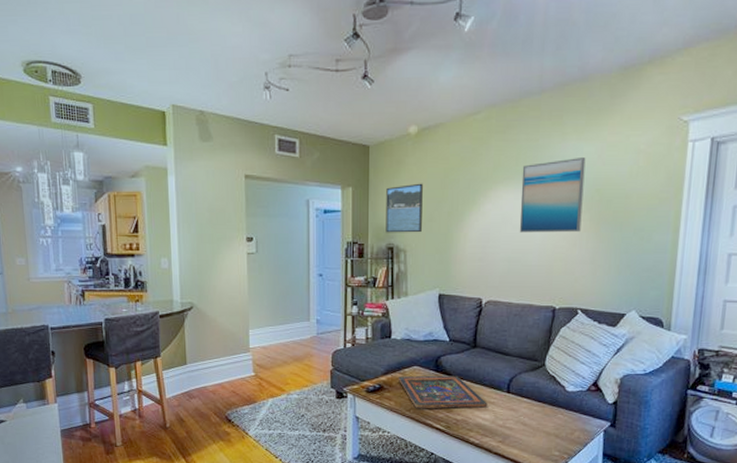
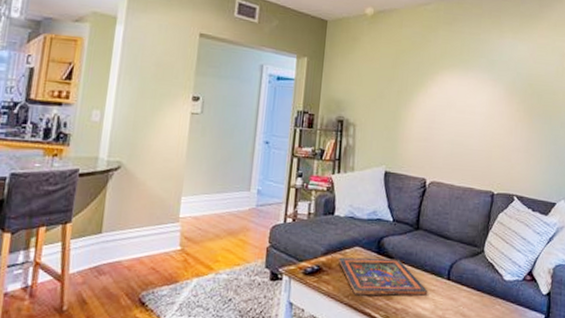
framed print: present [386,183,423,233] -> none [337,60,376,109]
wall art: present [519,156,586,233] -> none [462,53,520,122]

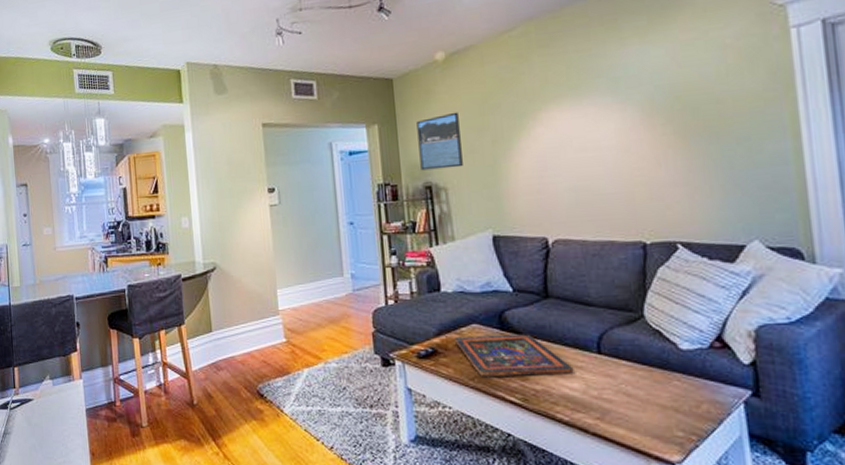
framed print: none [337,60,376,109] -> present [416,112,463,171]

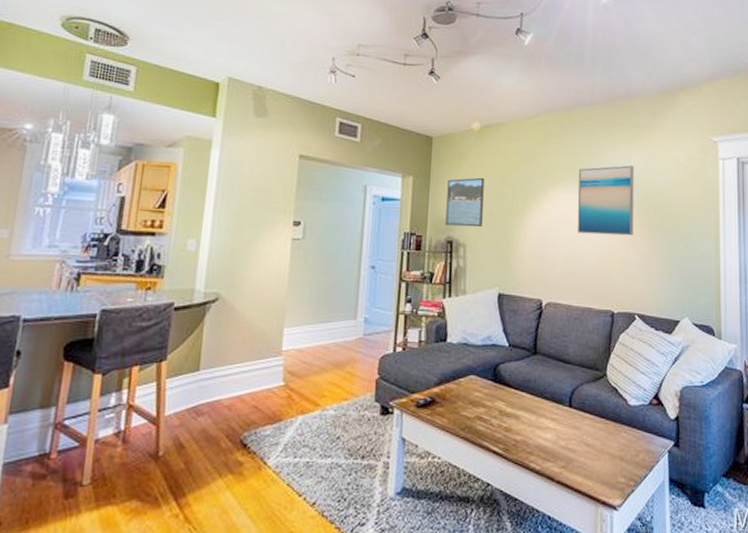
painted panel: present [455,334,574,378] -> none [453,386,549,428]
wall art: none [576,61,664,156] -> present [577,165,634,236]

